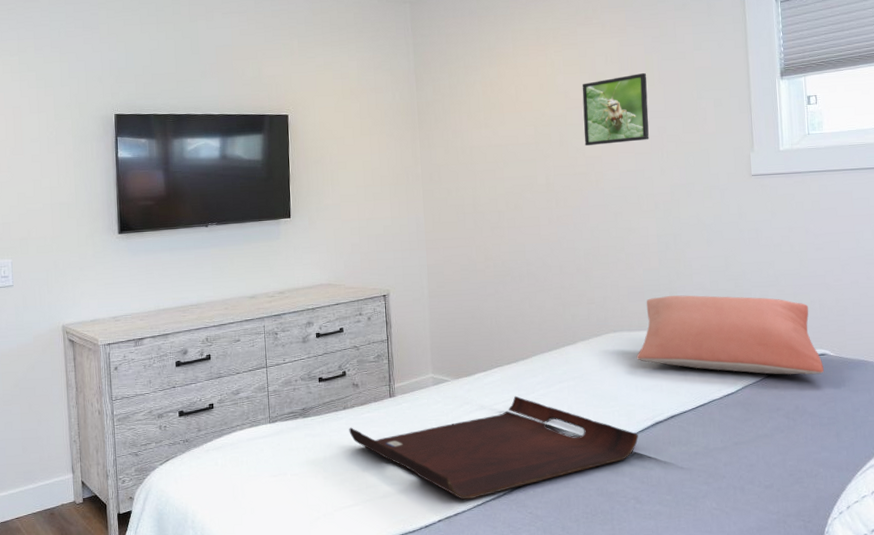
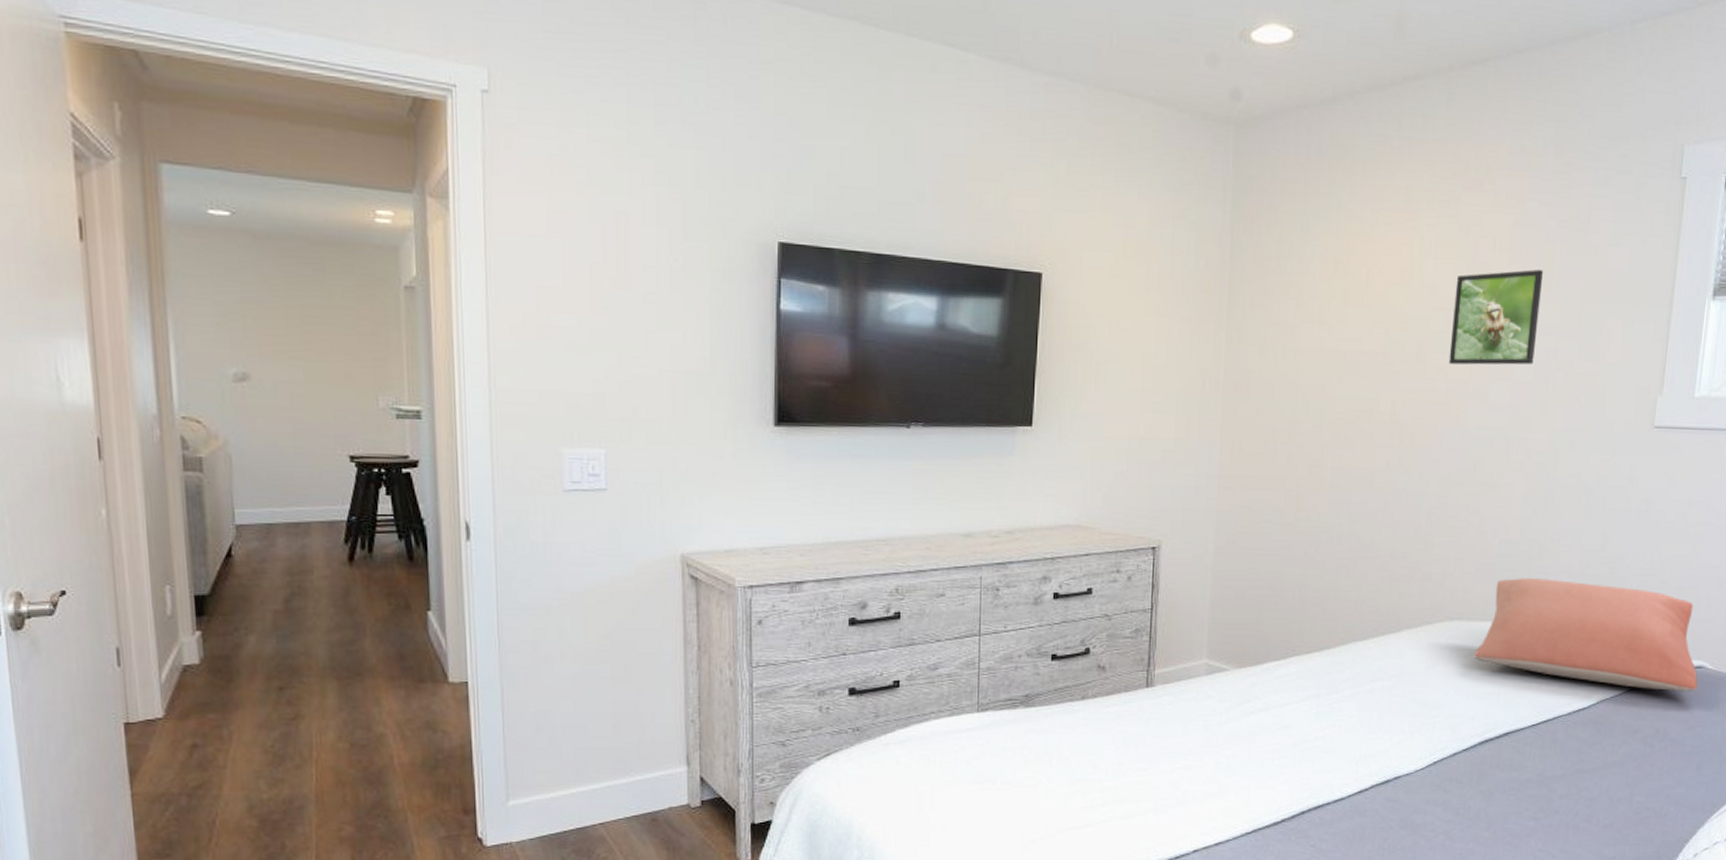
serving tray: present [349,395,638,500] -> none [1086,695,1461,826]

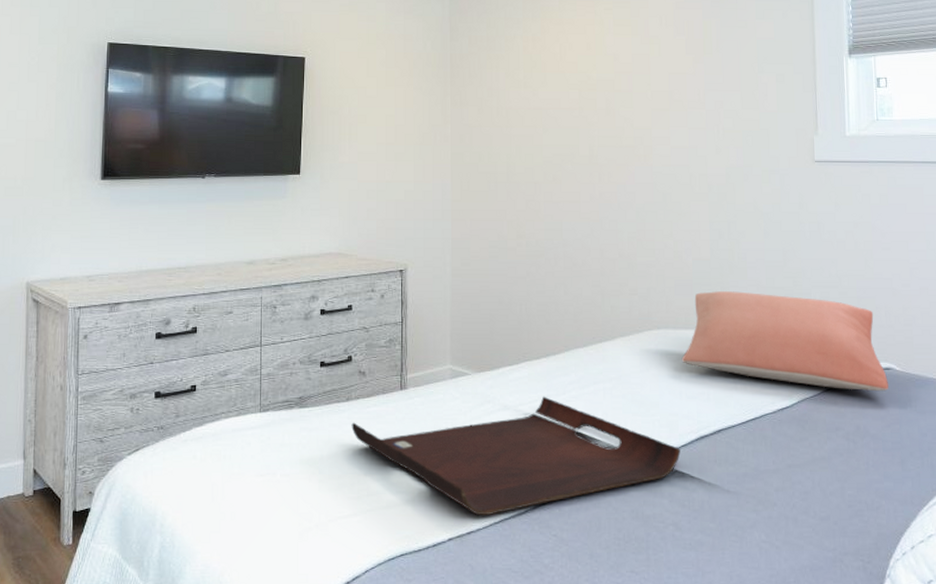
serving tray: none [1086,695,1461,826] -> present [351,396,681,516]
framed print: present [1448,269,1544,365] -> none [633,40,705,116]

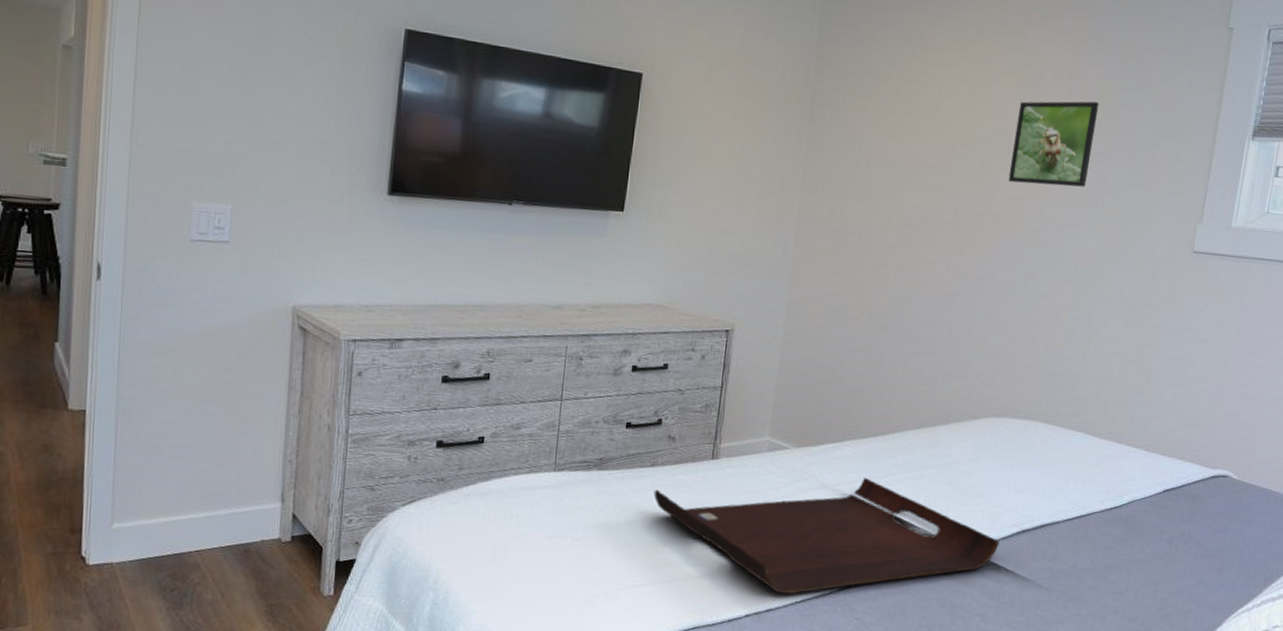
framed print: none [633,40,705,116] -> present [1008,101,1100,187]
pillow: present [681,291,889,392] -> none [1016,382,1223,499]

